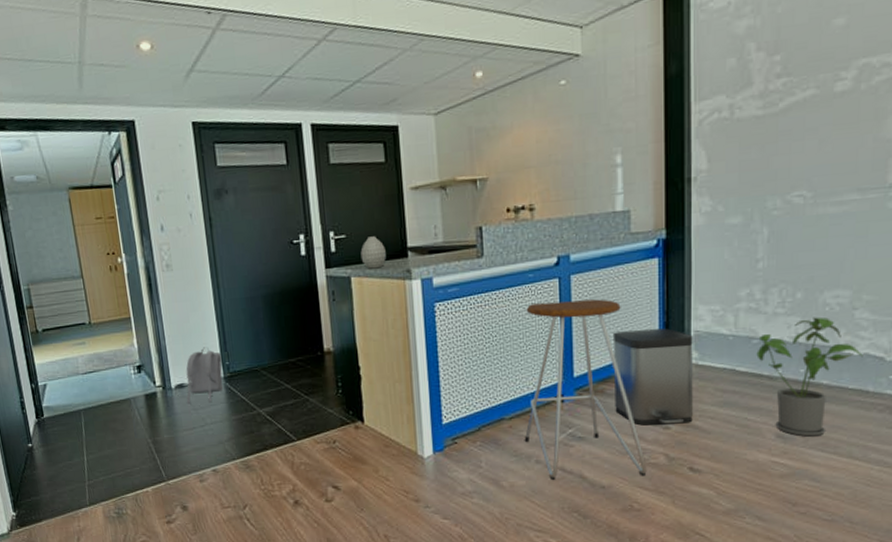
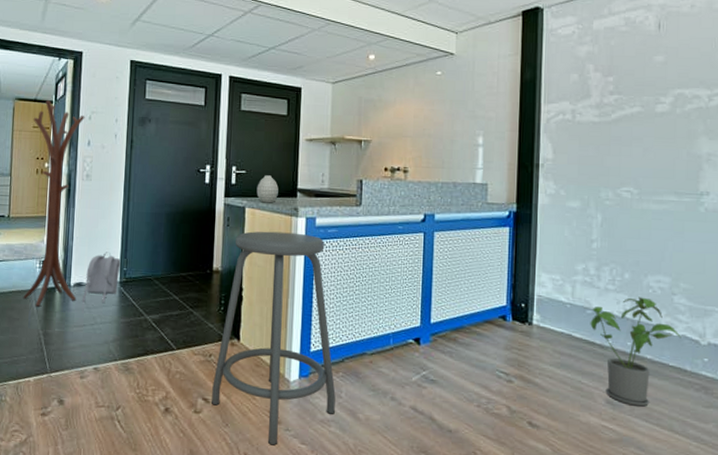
coatrack: none [93,184,181,415] -> present [23,100,85,307]
bar stool: none [341,297,476,524] -> present [211,231,336,446]
bar stool: present [524,299,647,480] -> none [382,252,491,425]
pedal bin: present [612,328,693,426] -> none [465,287,536,380]

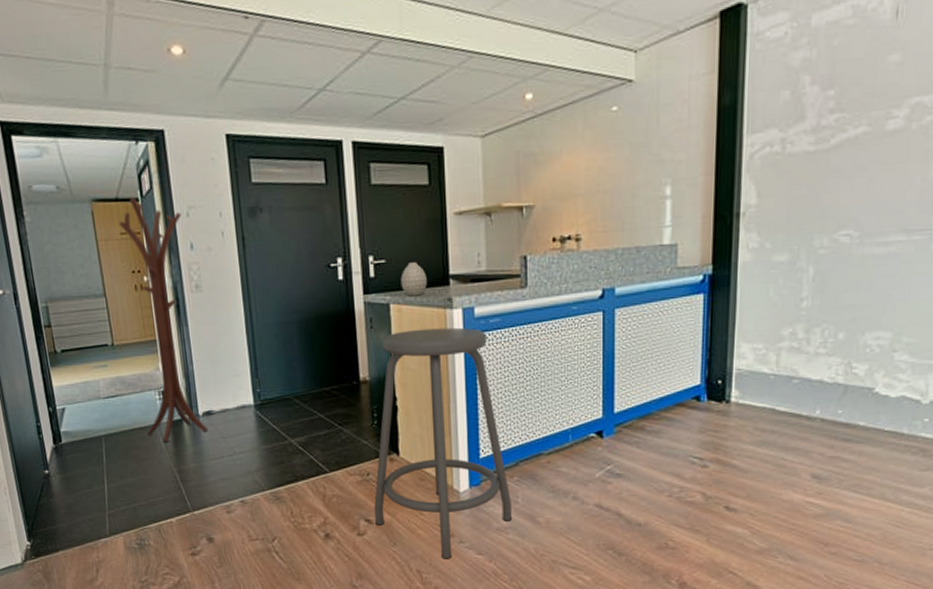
backpack: present [82,252,121,303] -> none [214,373,253,431]
house plant: present [590,297,681,408] -> none [796,358,900,479]

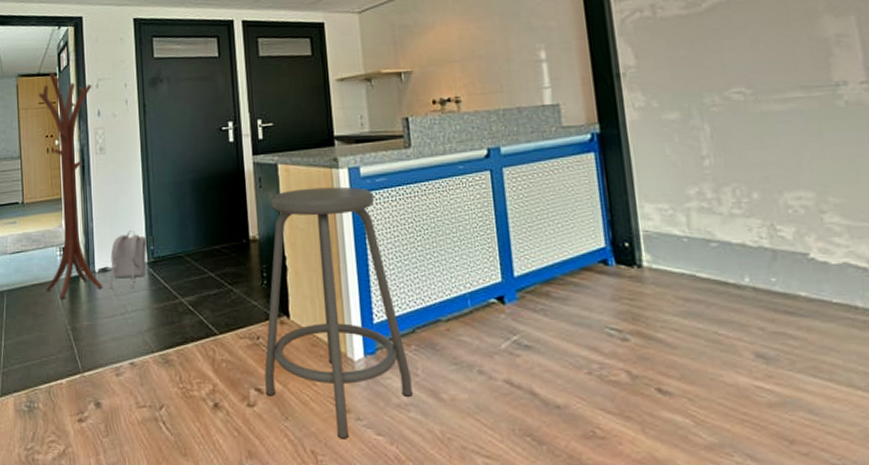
backpack: none [214,373,253,431] -> present [109,230,147,289]
vase: present [400,262,427,296] -> none [287,125,313,157]

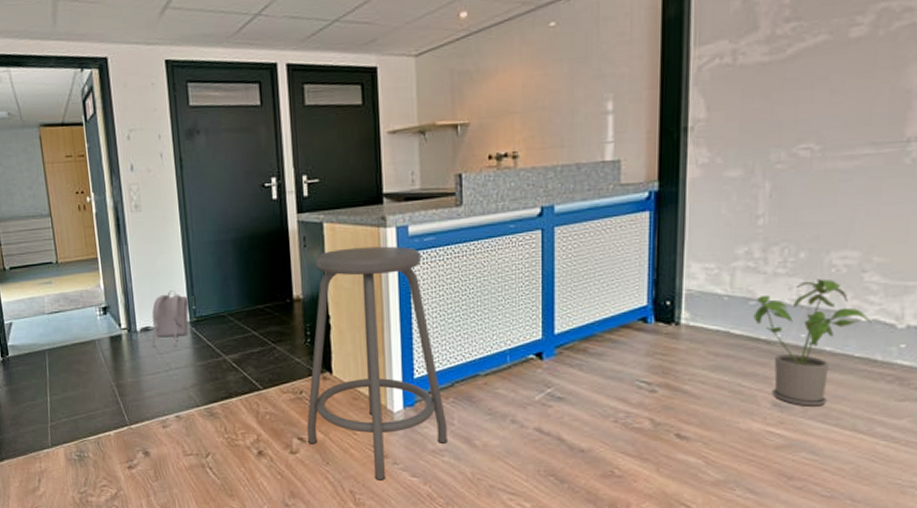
coatrack: present [38,73,103,299] -> none [64,122,146,357]
house plant: none [717,219,843,360] -> present [753,278,872,408]

